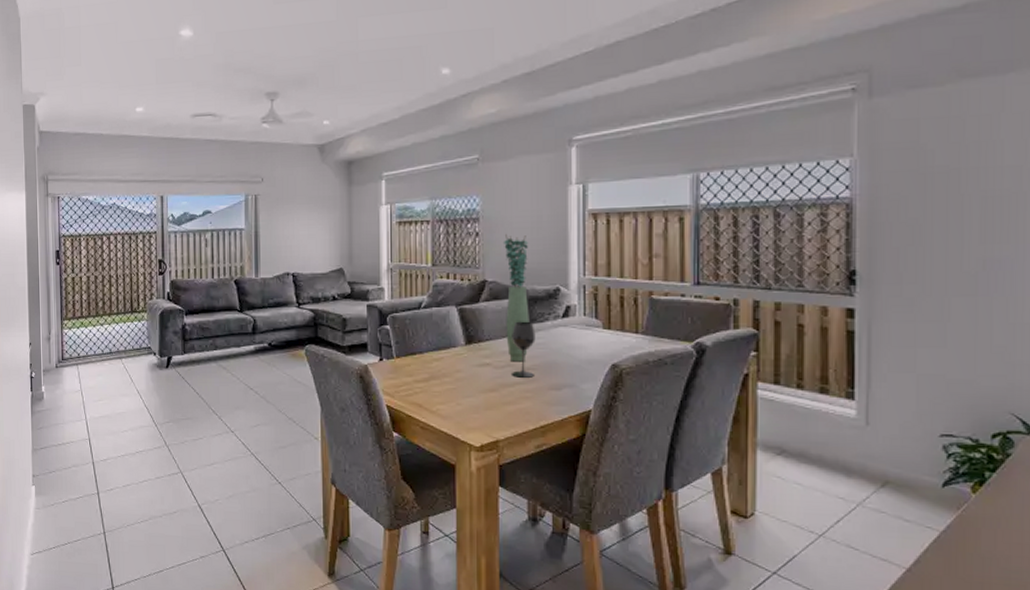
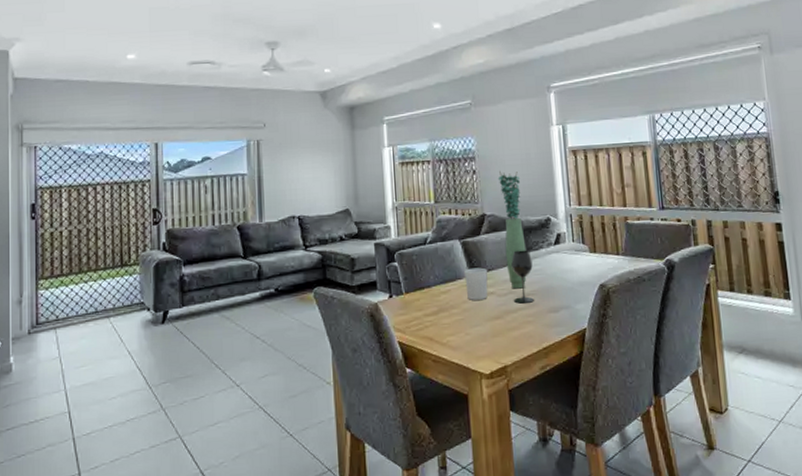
candle holder: none [460,337,486,371] -> present [464,267,488,301]

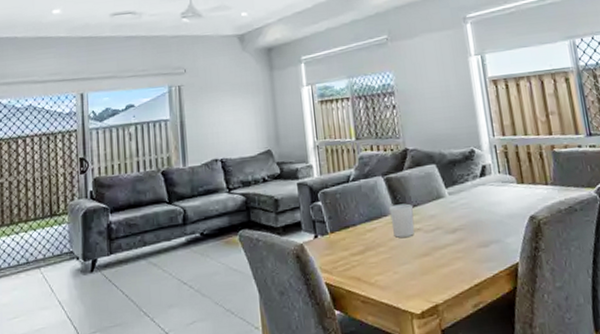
vase: present [497,170,526,289] -> none [418,104,453,225]
wineglass: present [511,250,534,304] -> none [436,183,462,239]

